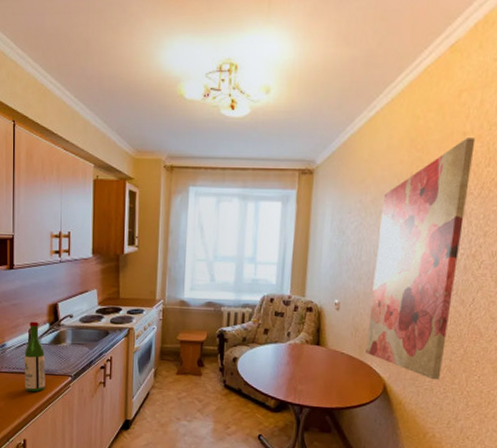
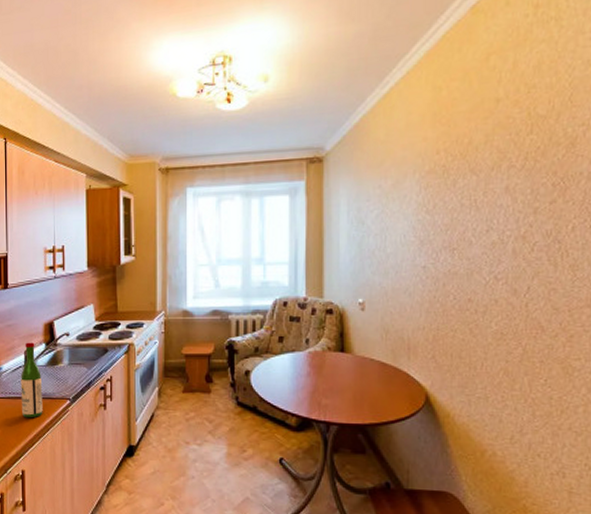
wall art: present [366,138,476,381] -> none [400,103,512,387]

